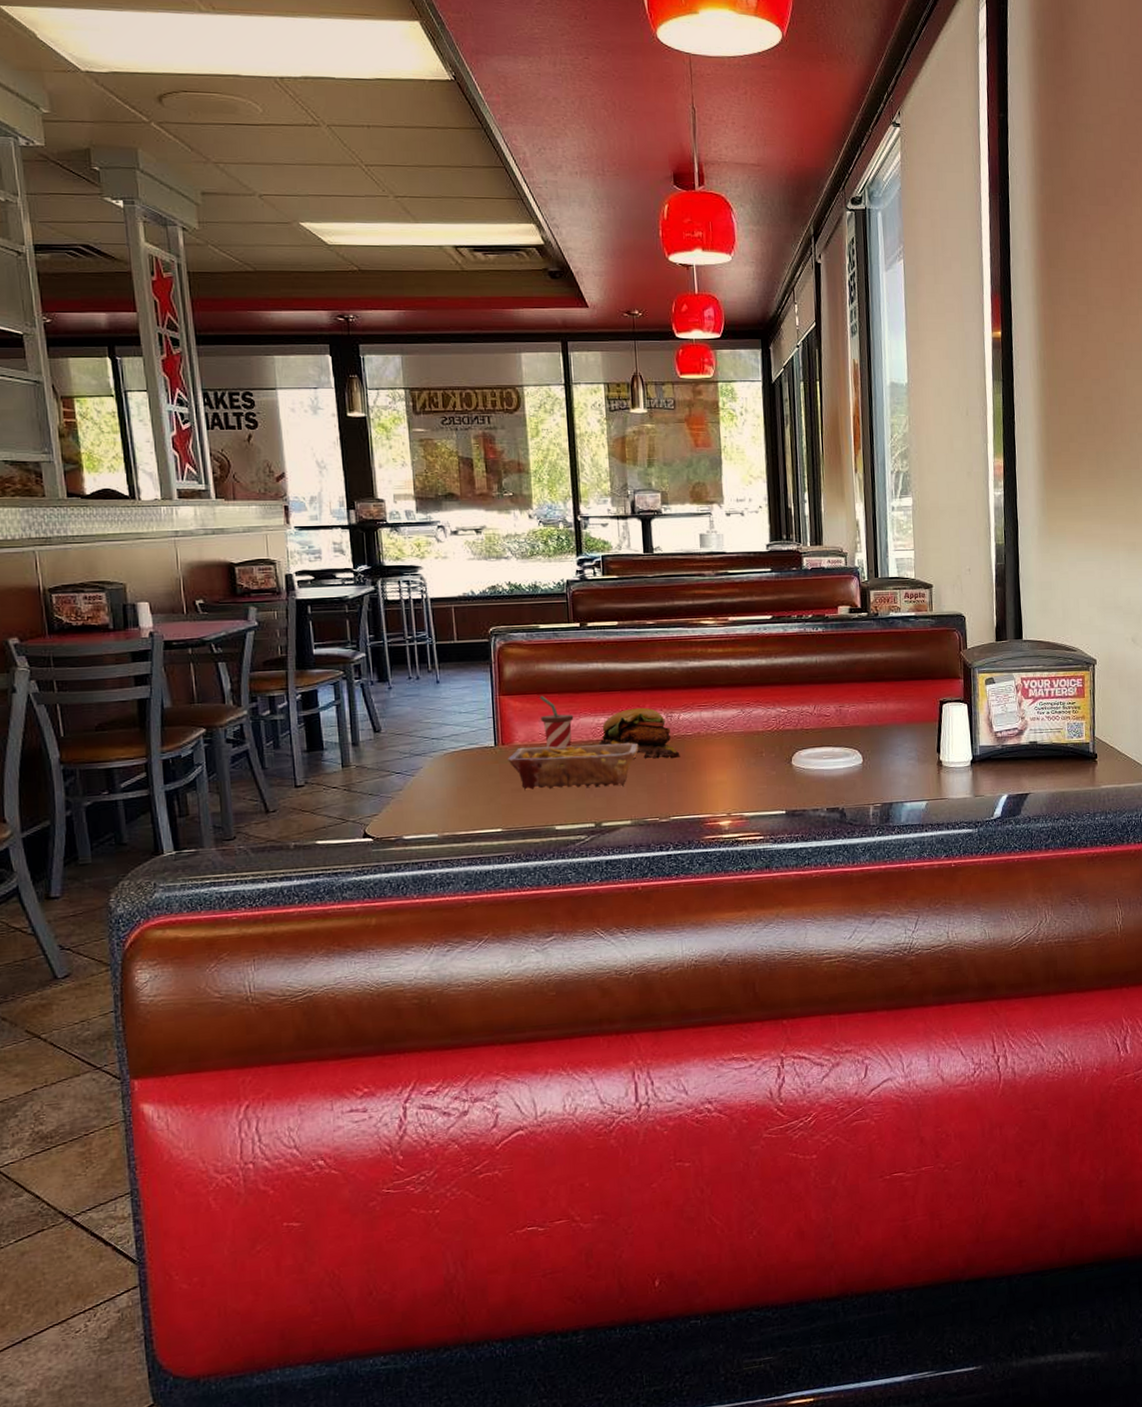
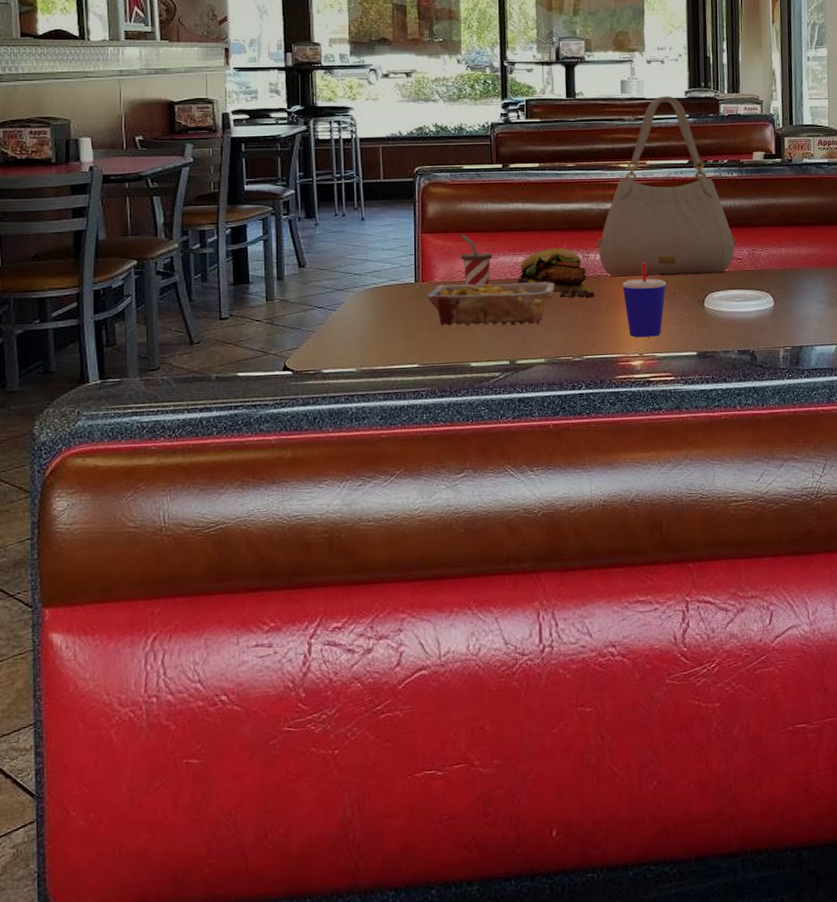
handbag: none [680,549,823,736] -> present [596,96,737,277]
beverage cup: none [707,721,753,797] -> present [622,262,667,338]

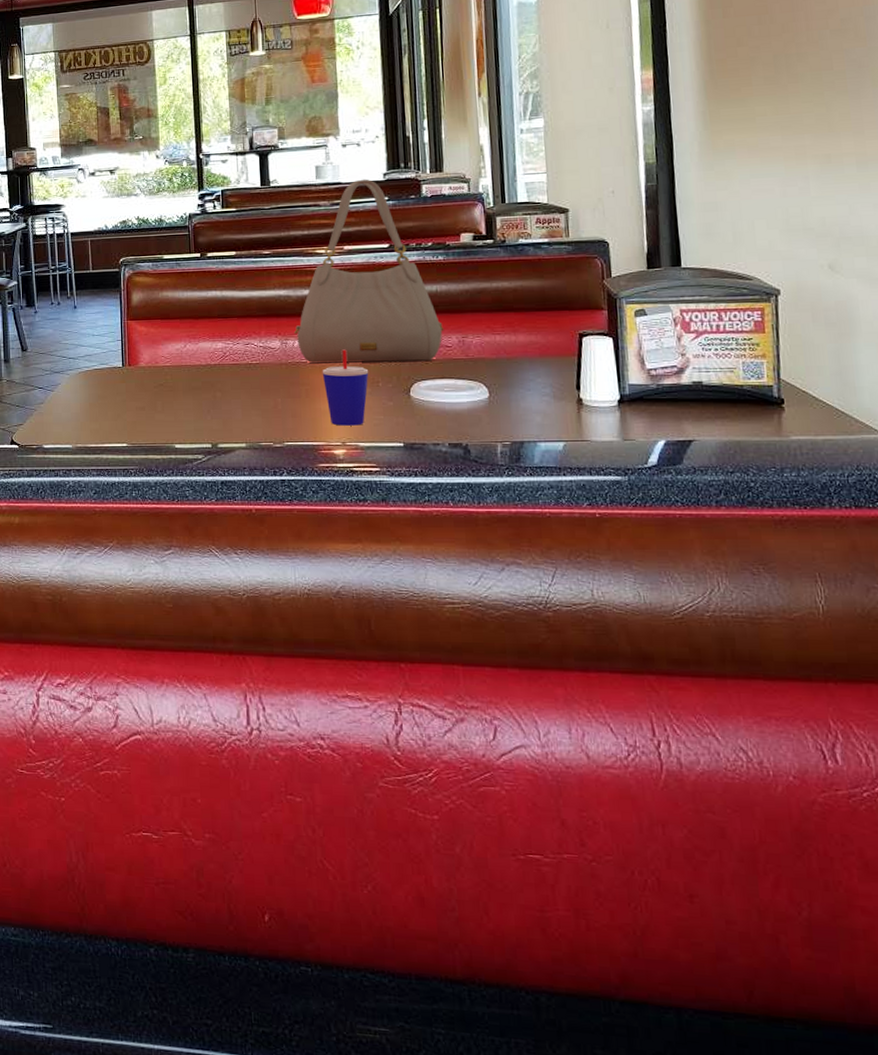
french fries: present [427,282,555,328] -> none [133,368,254,410]
beverage cup: present [460,234,493,286] -> none [163,321,194,370]
burger: present [516,247,595,299] -> none [216,334,295,385]

